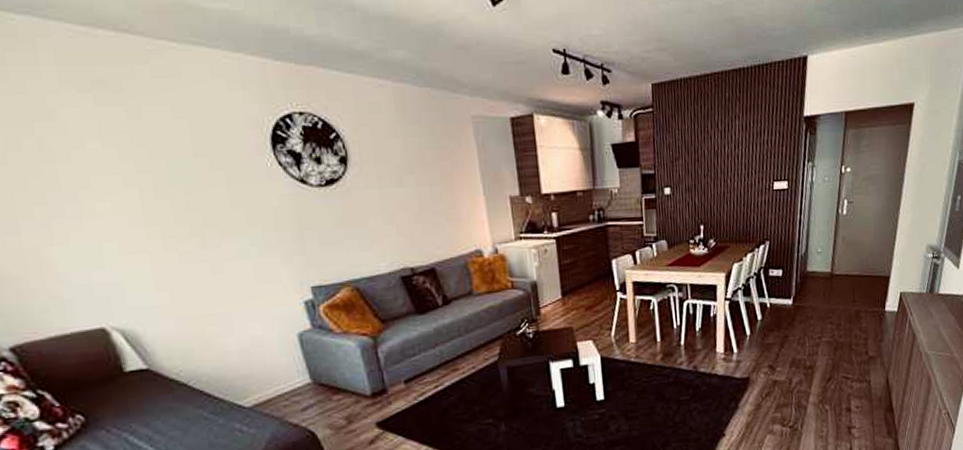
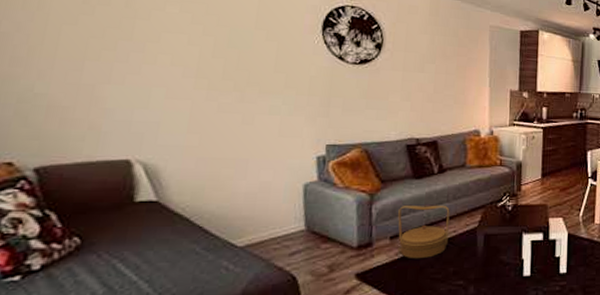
basket: none [407,340,469,402] -> present [398,204,450,259]

